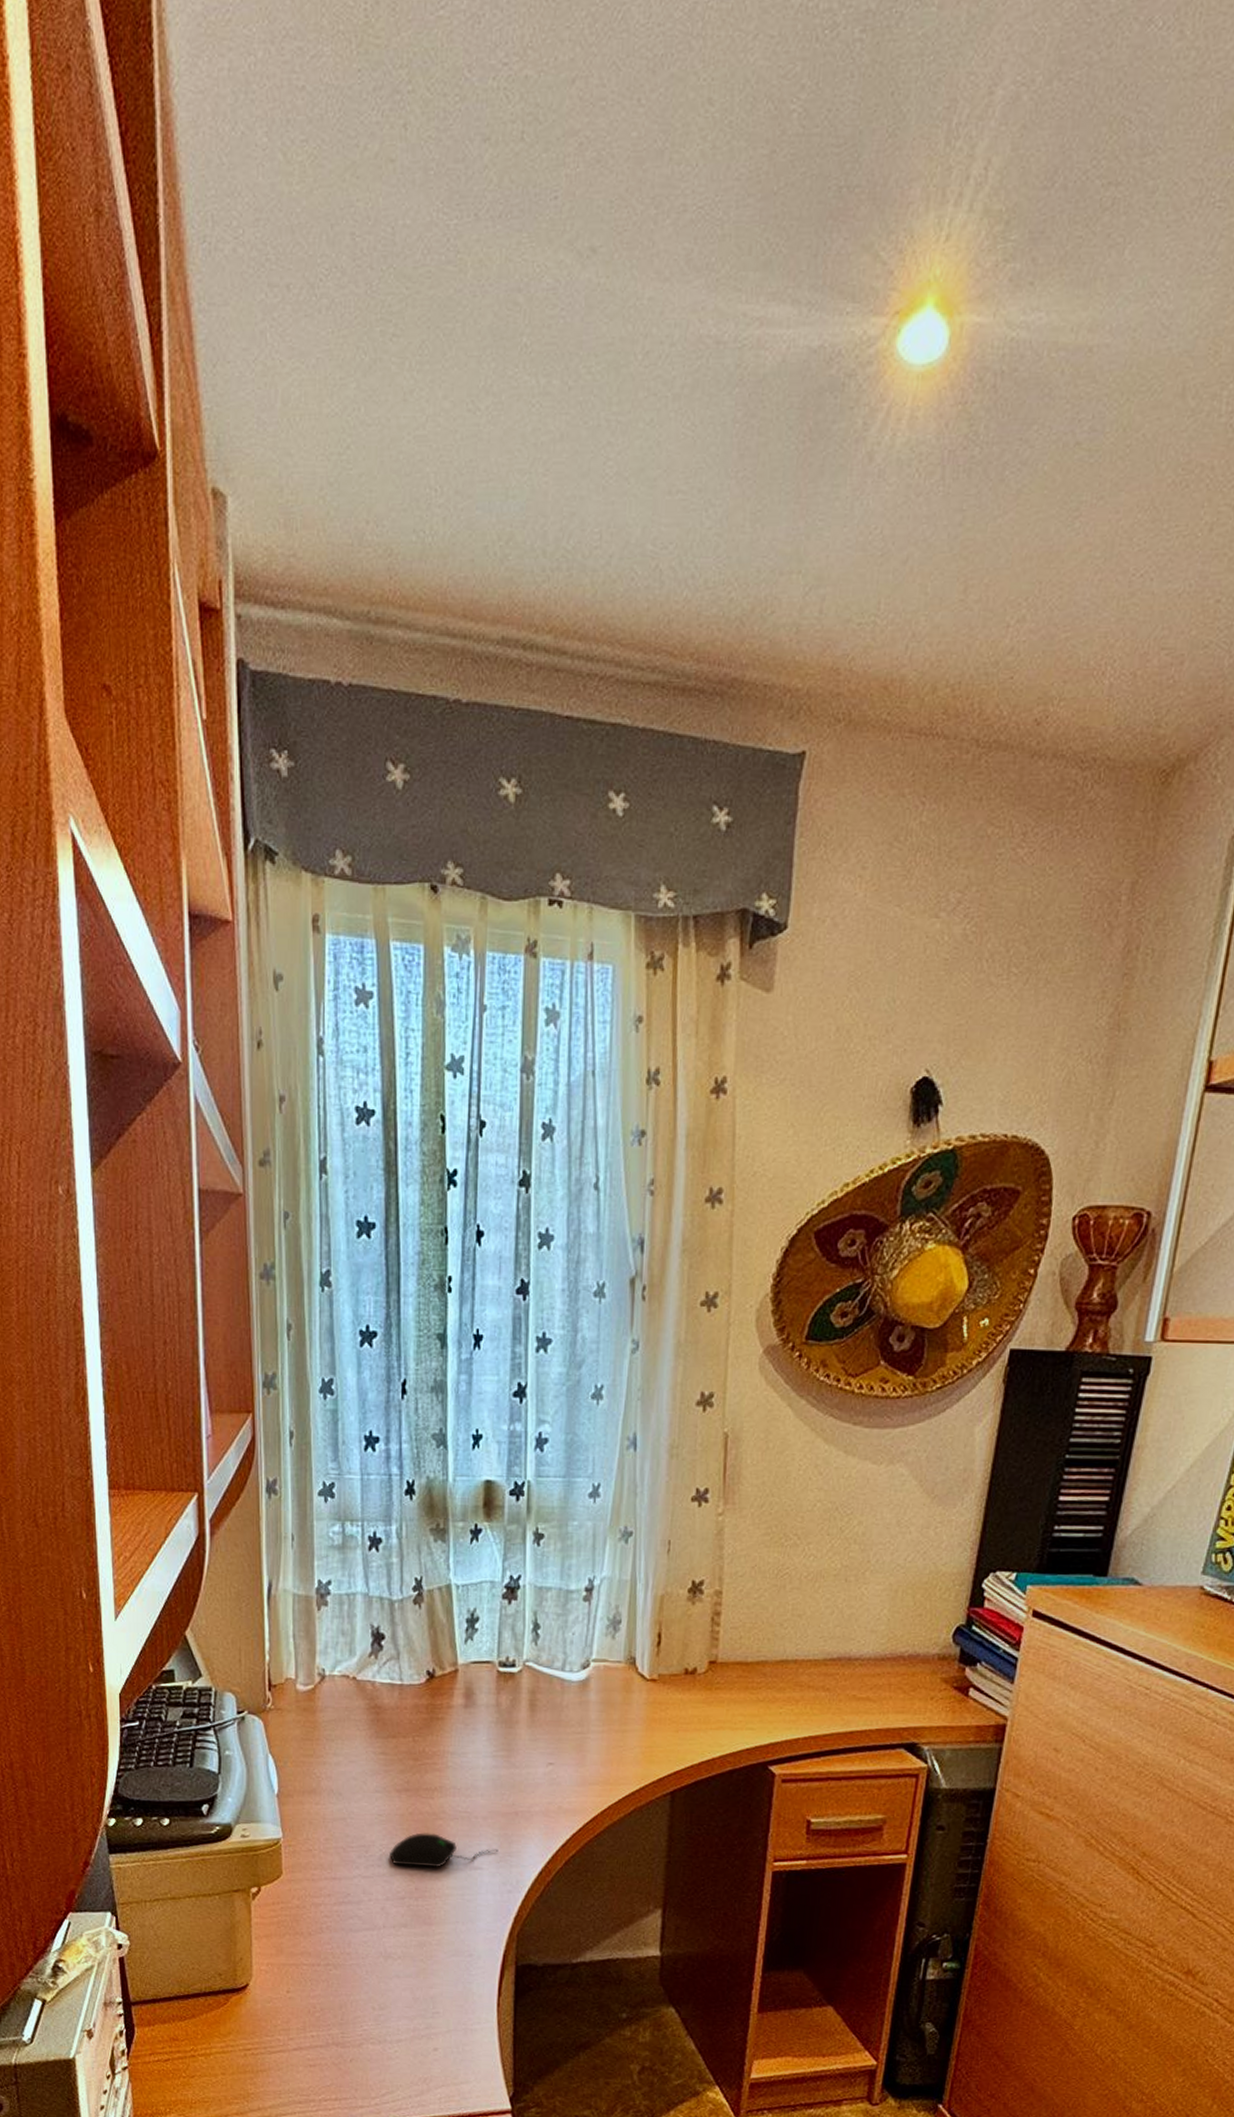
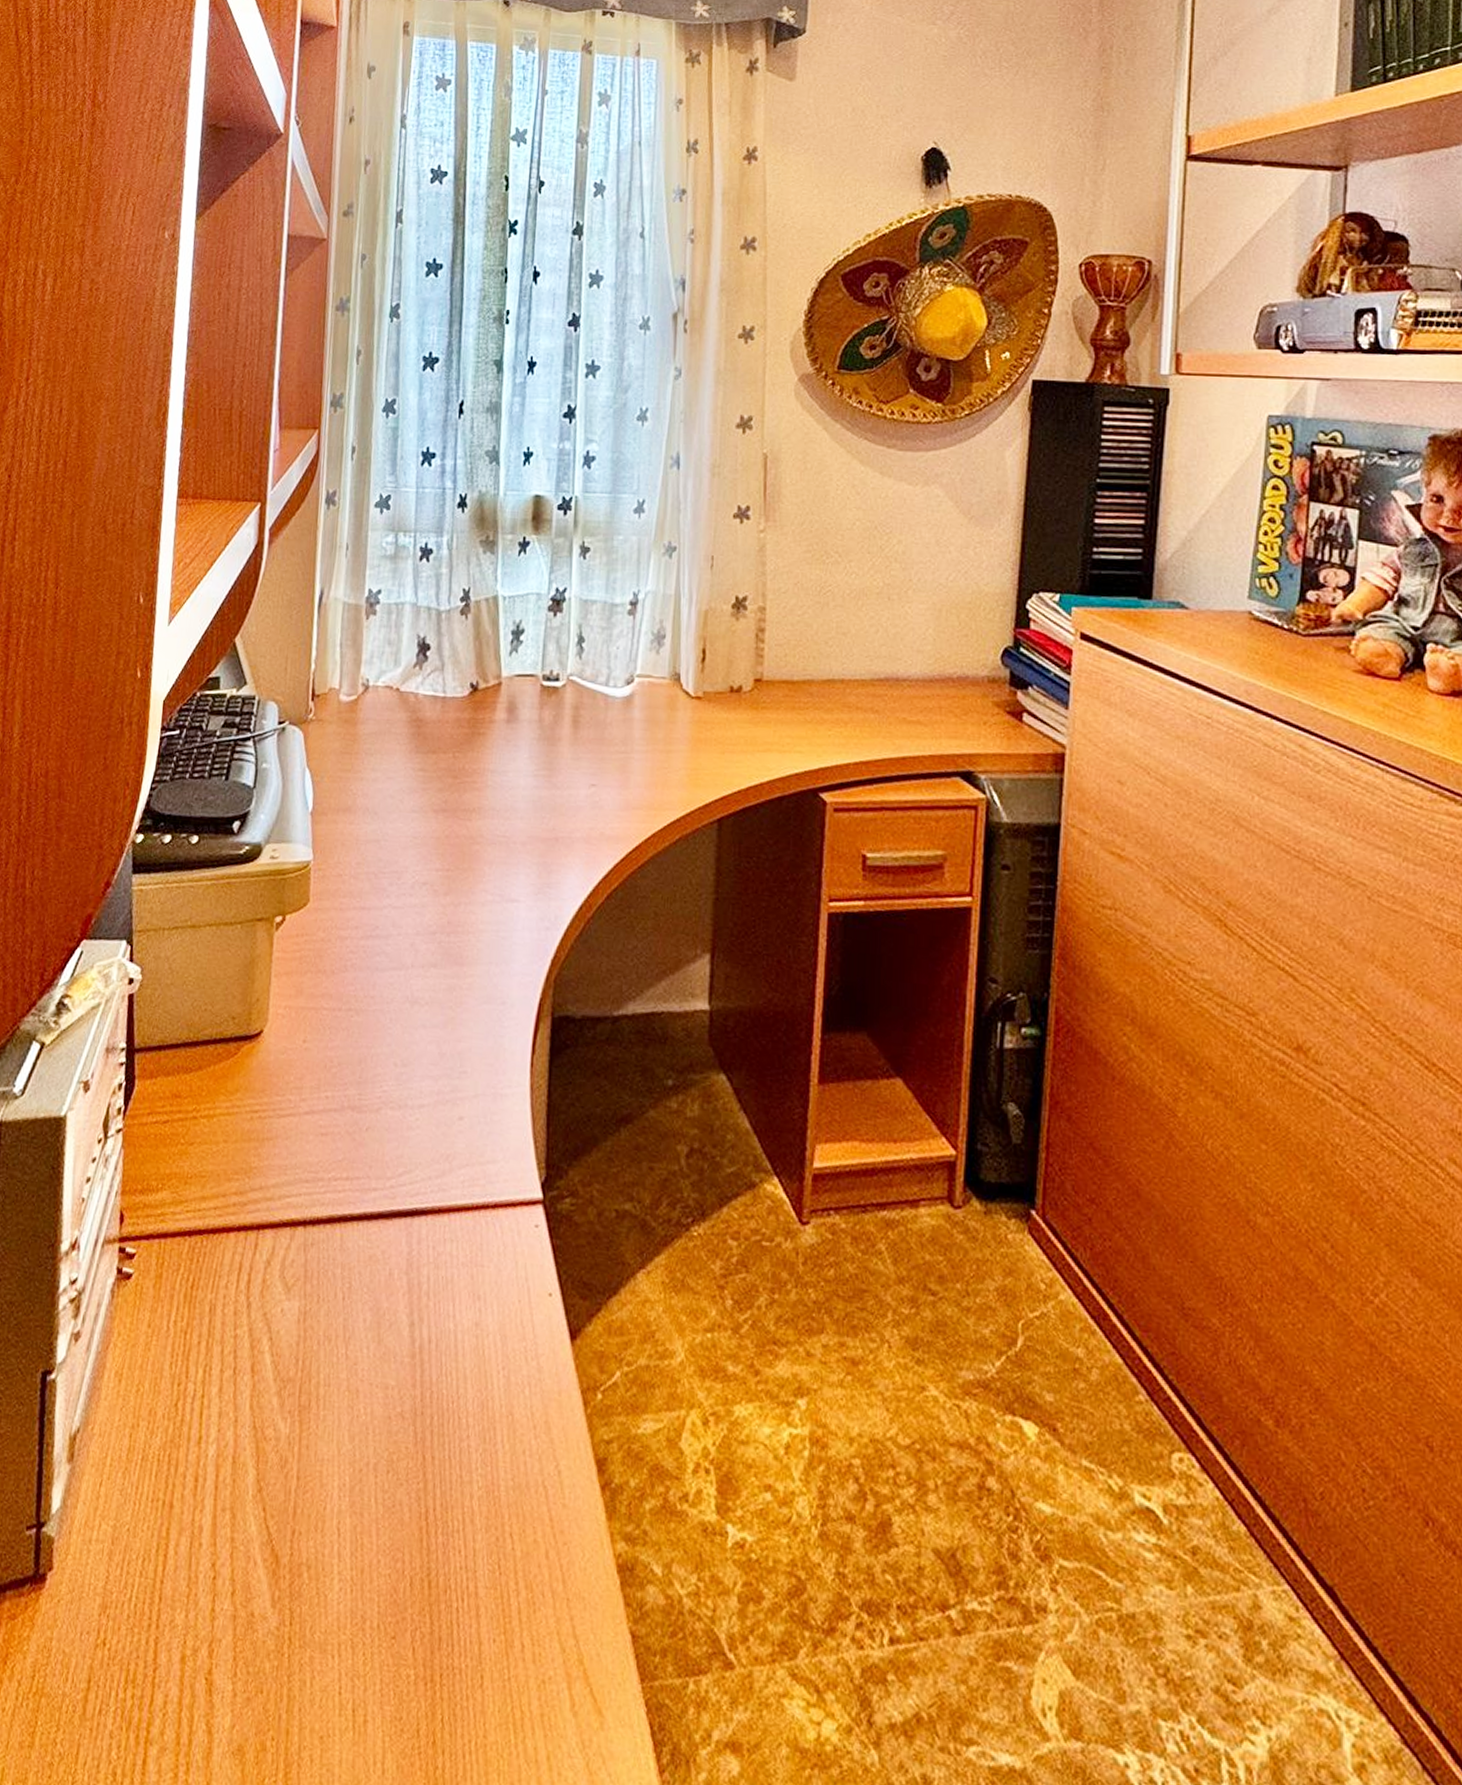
computer mouse: present [388,1832,499,1868] -> none [422,858,537,899]

